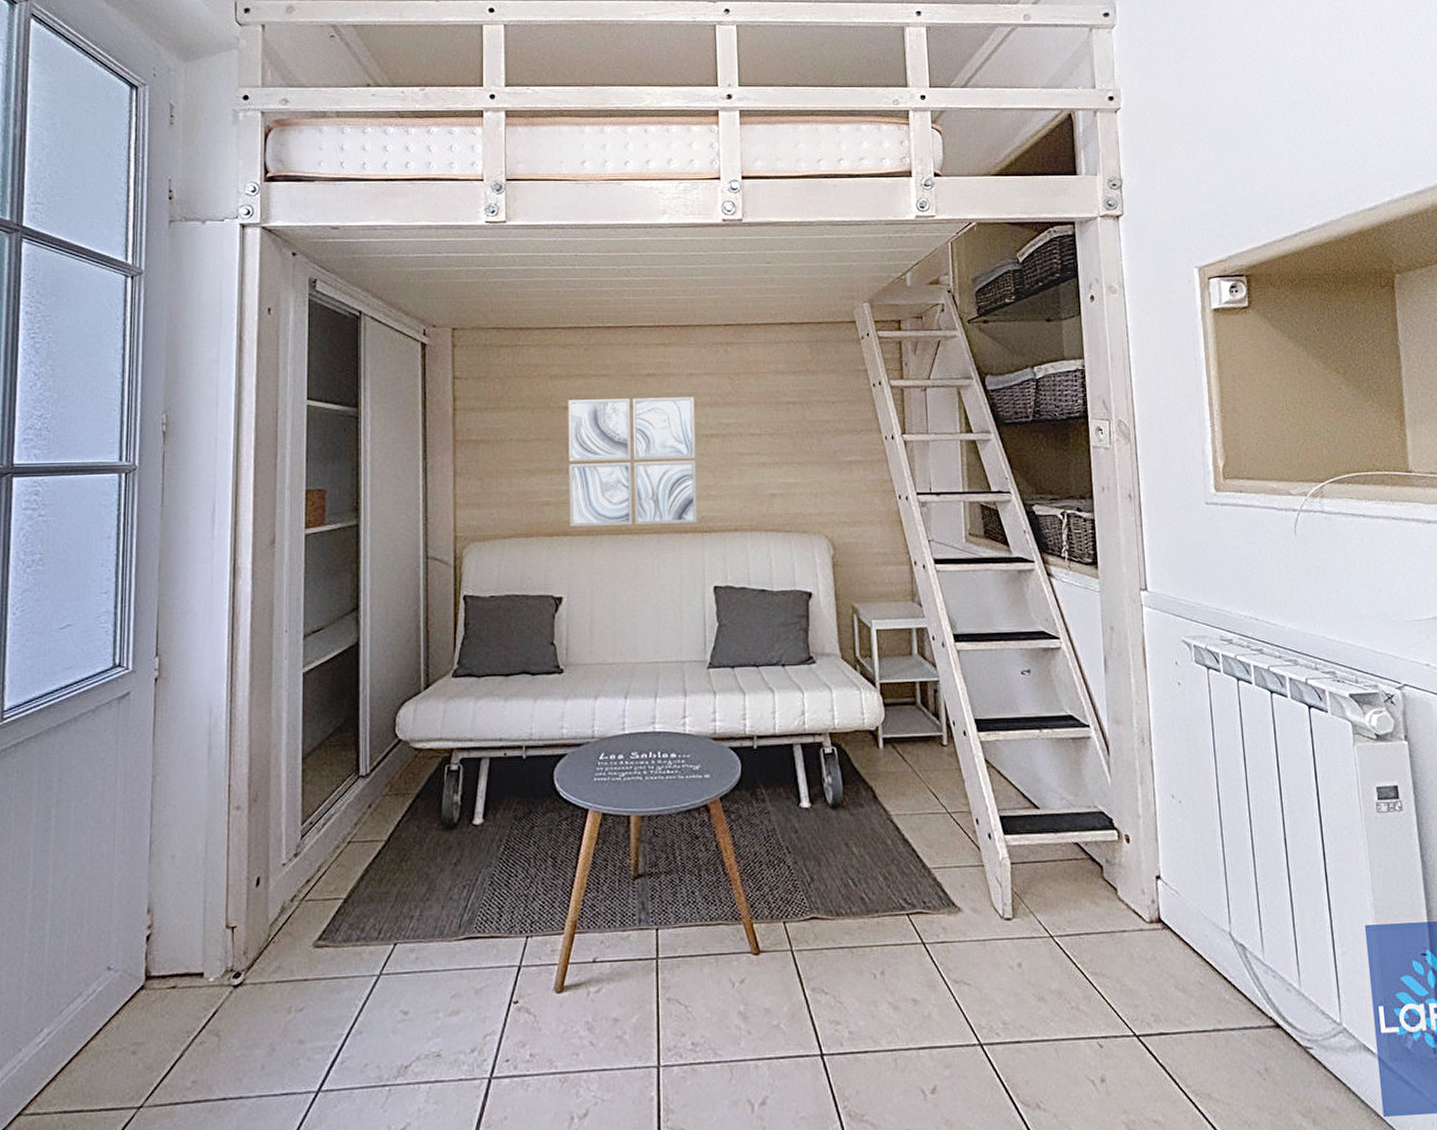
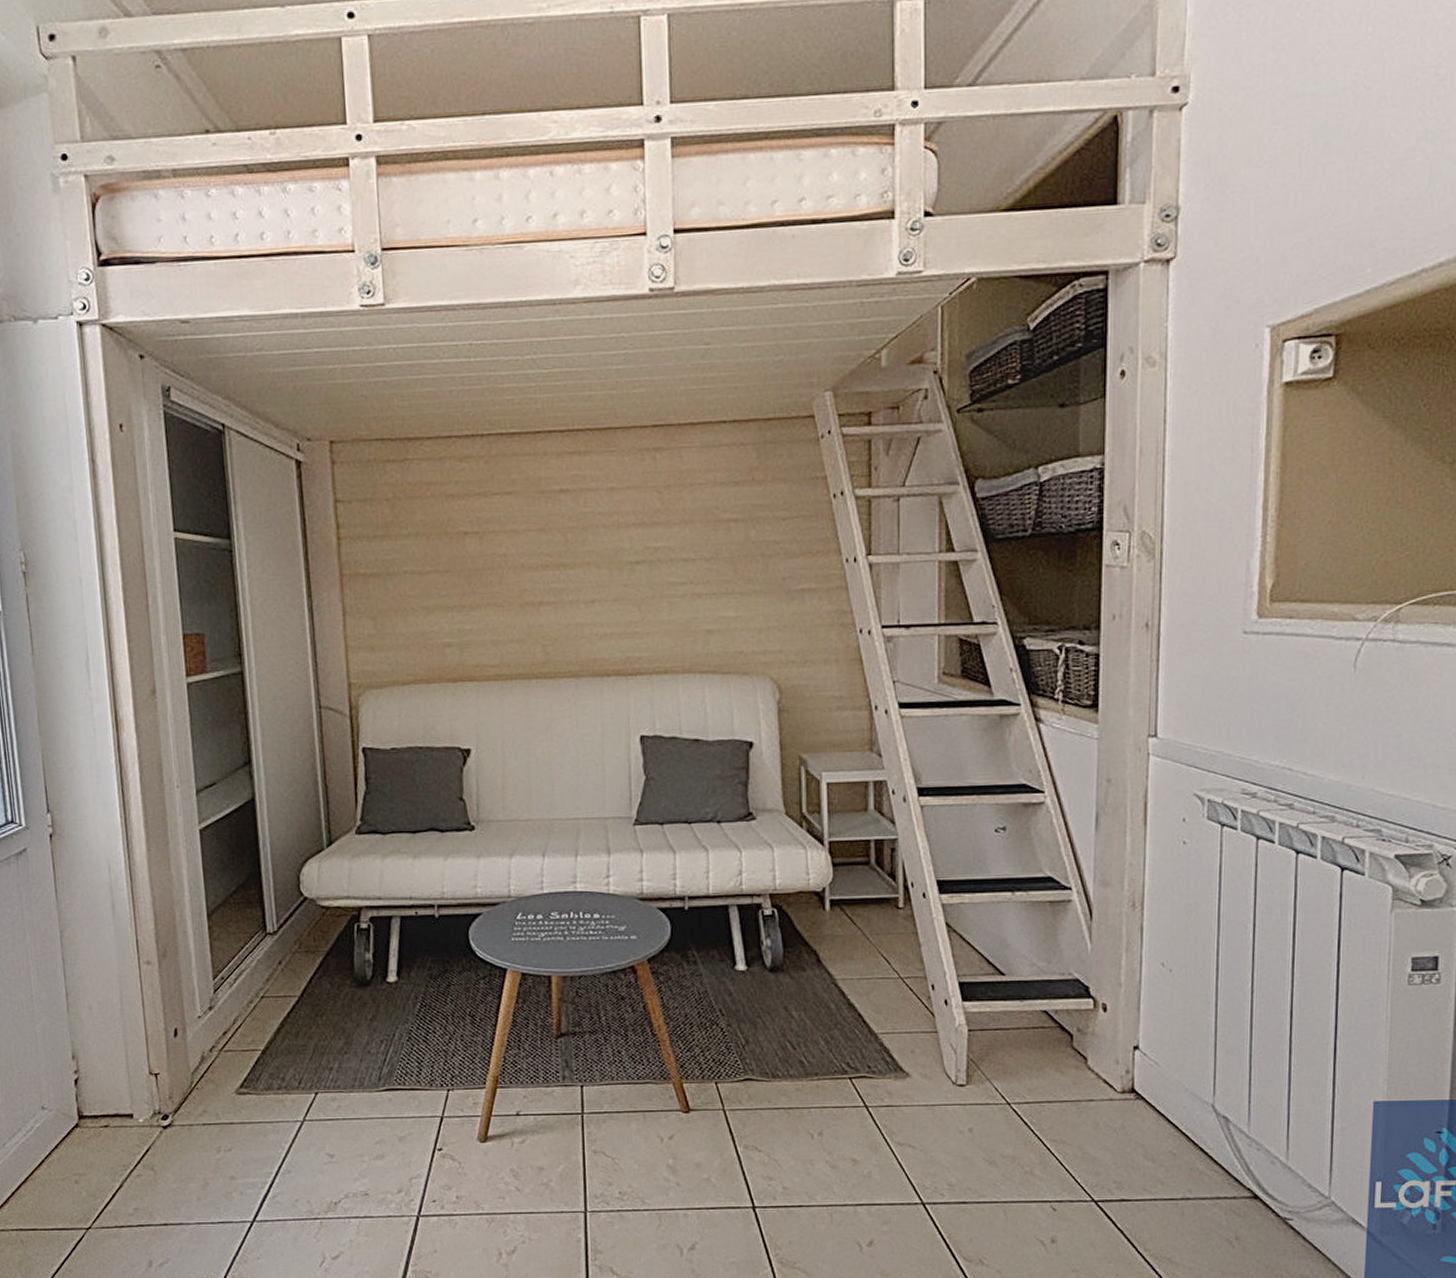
wall art: present [568,397,697,527] -> none [468,516,620,671]

